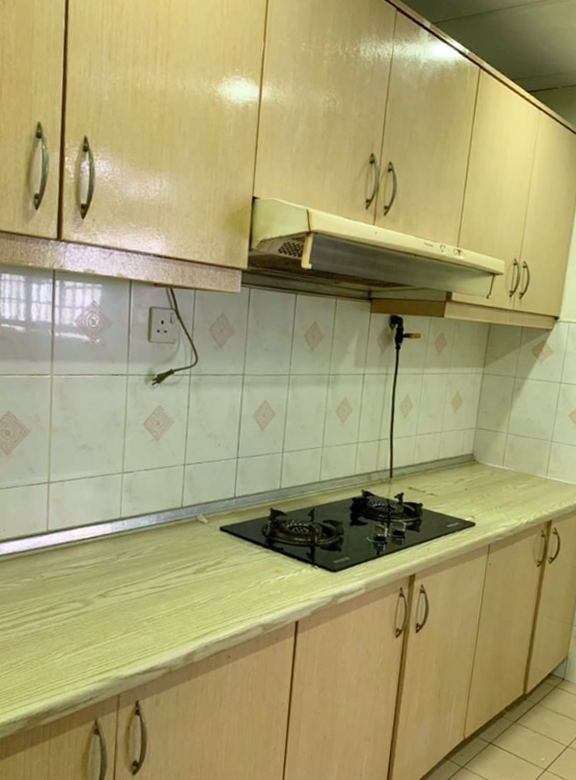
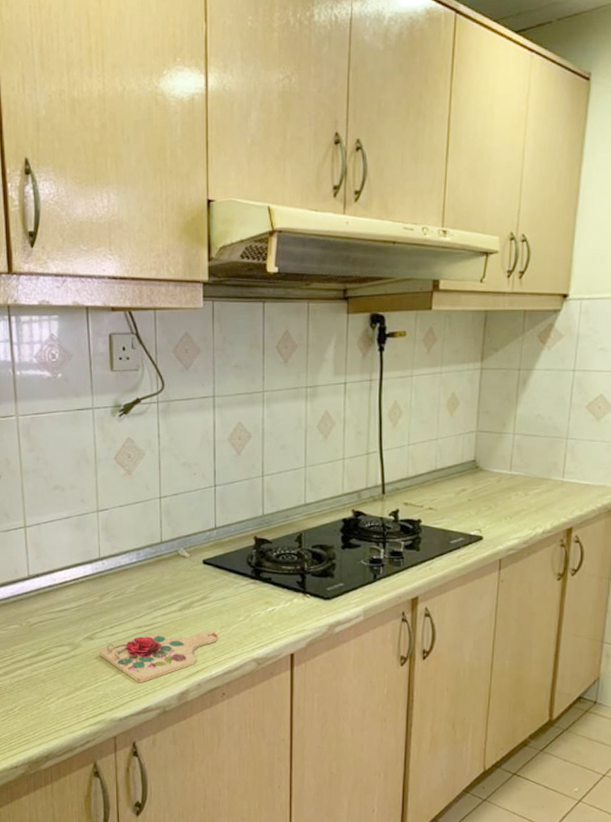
cutting board: none [111,595,228,643] -> present [100,632,218,683]

